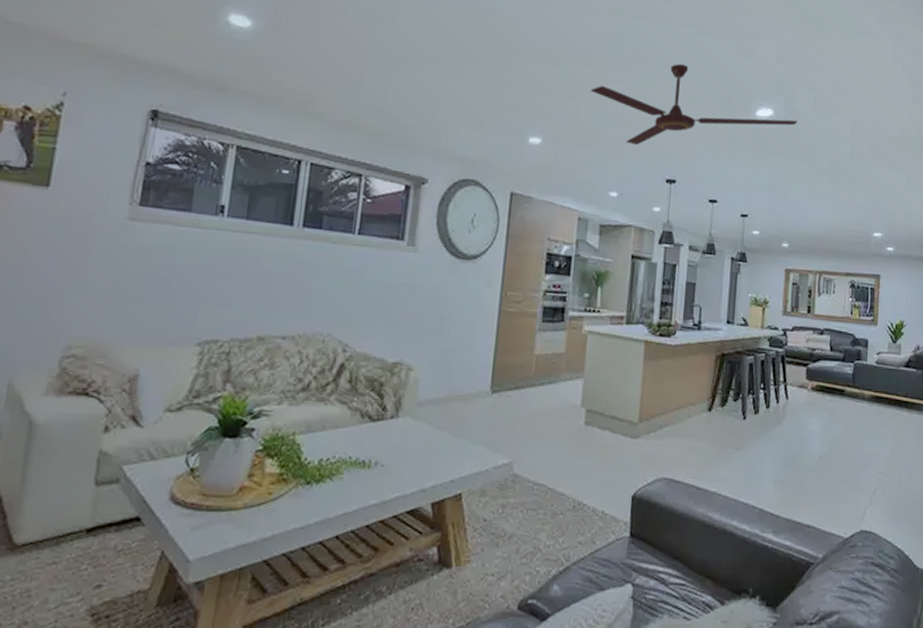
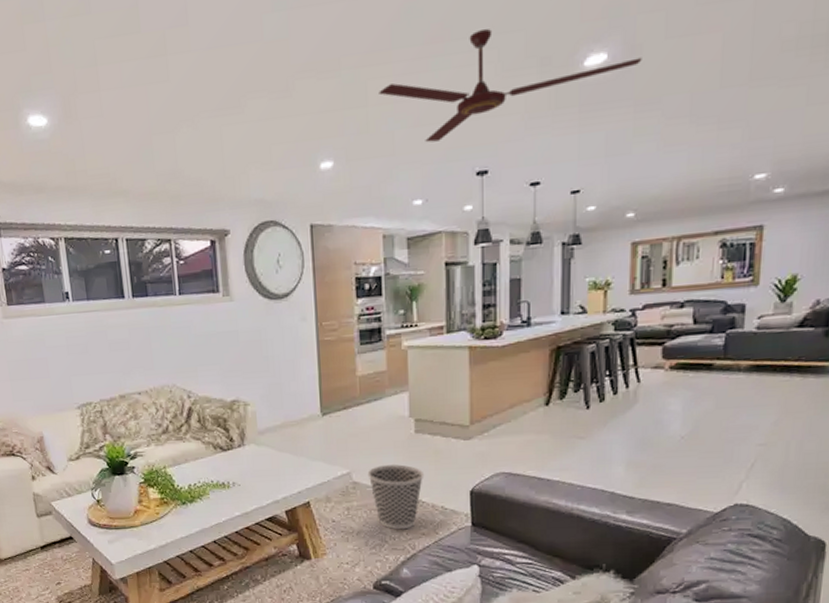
wastebasket: none [530,458,589,536] -> present [367,464,425,530]

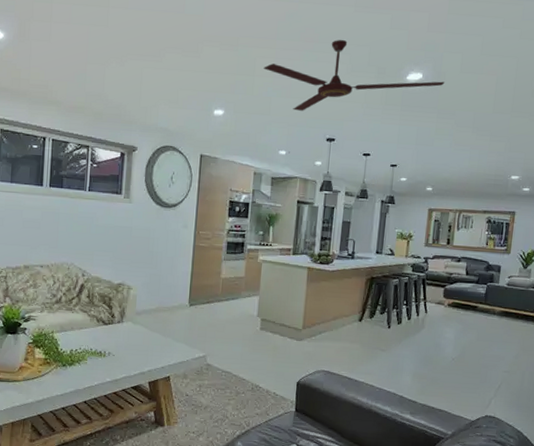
wastebasket: present [367,464,425,530] -> none [219,353,264,409]

